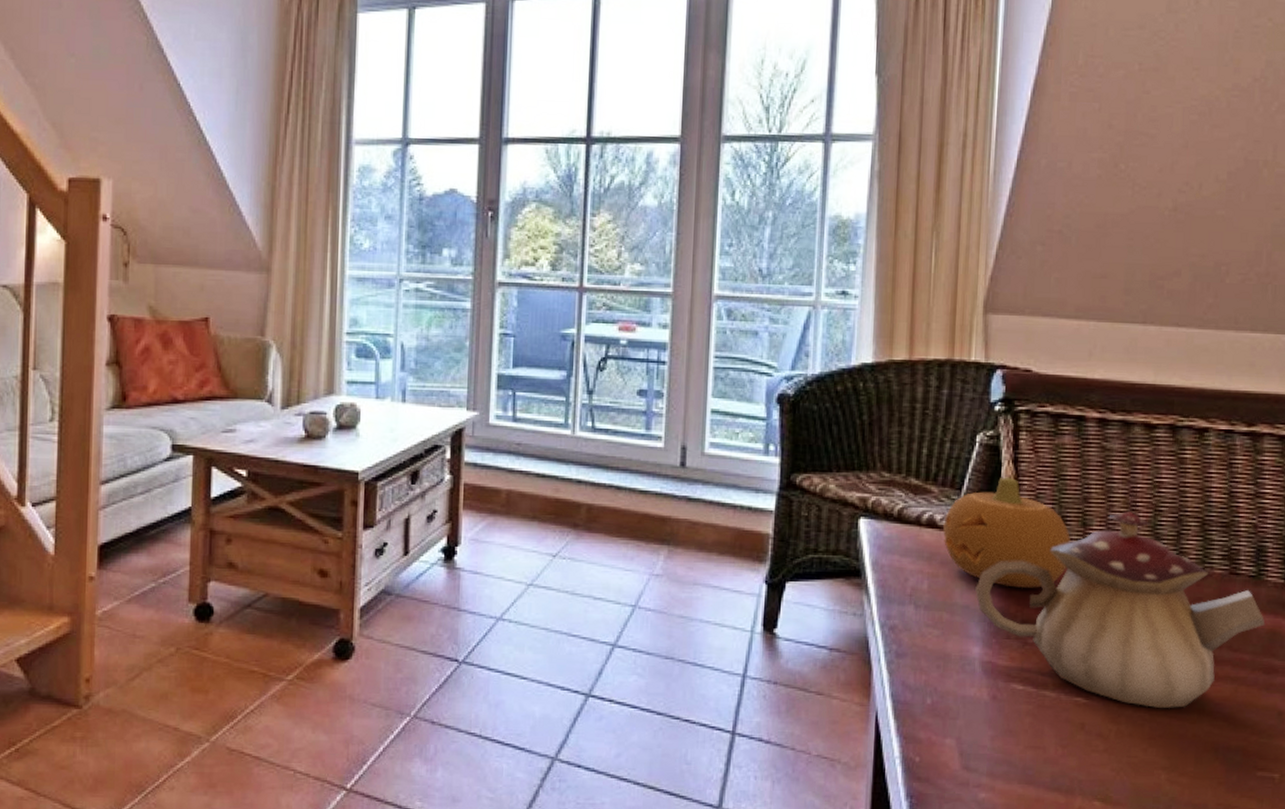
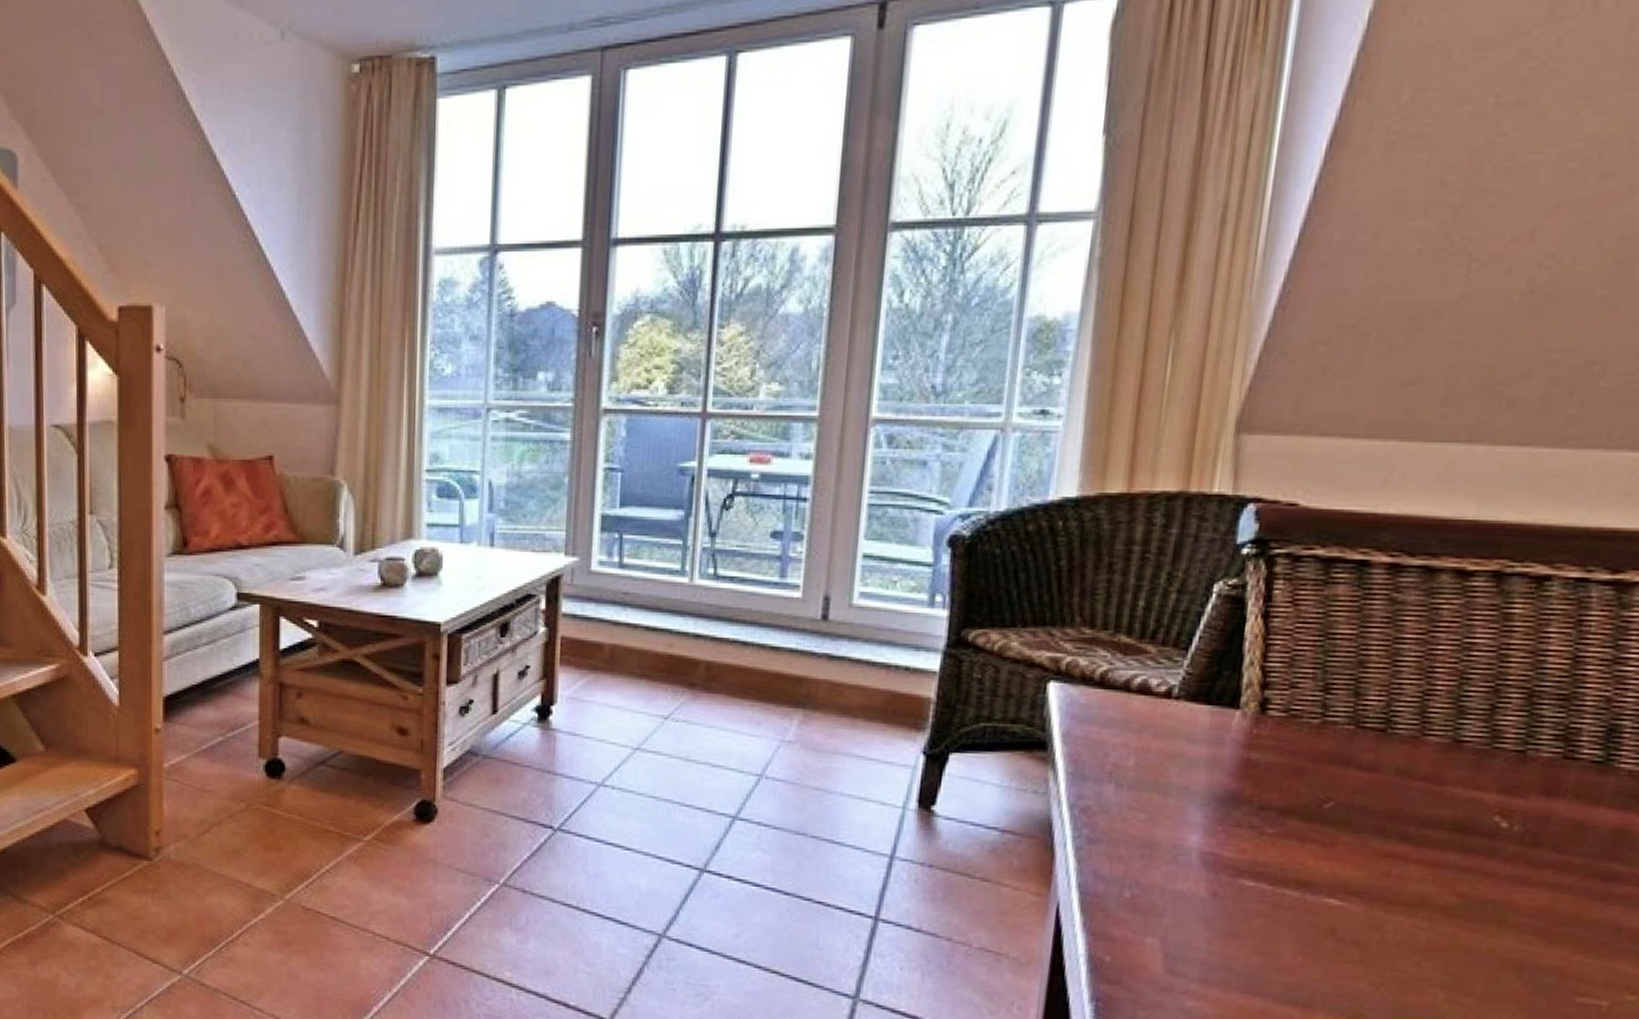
fruit: present [942,477,1071,589] -> none [1158,635,1337,769]
teapot: present [975,510,1265,709] -> none [1198,678,1610,918]

